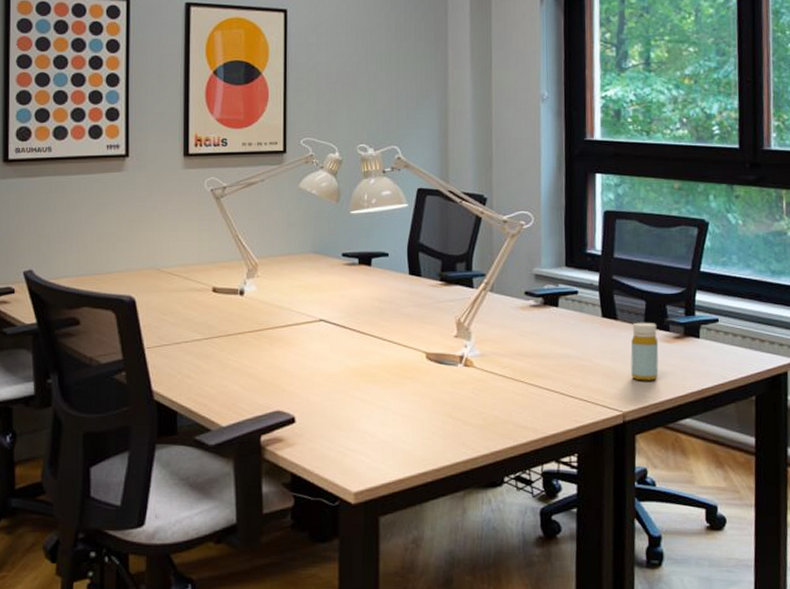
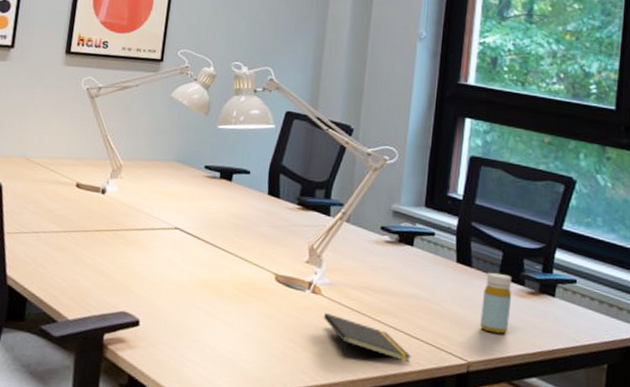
notepad: none [478,384,569,425] -> present [323,313,412,364]

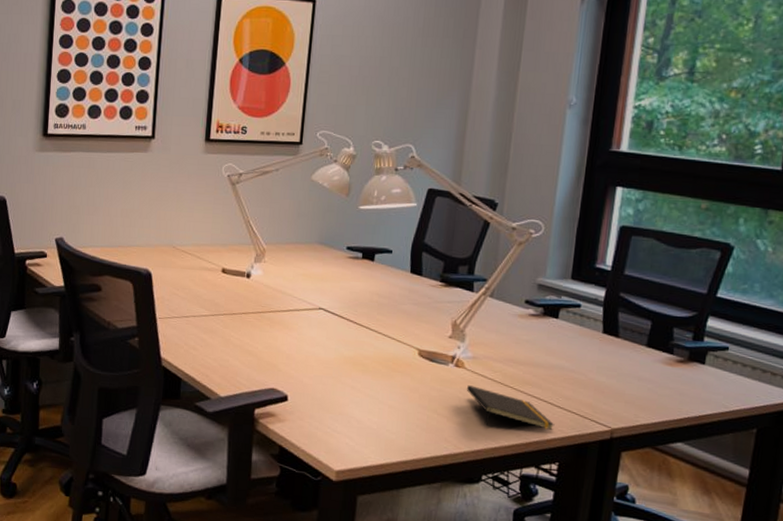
bottle: present [480,272,512,334] -> none [625,341,660,402]

